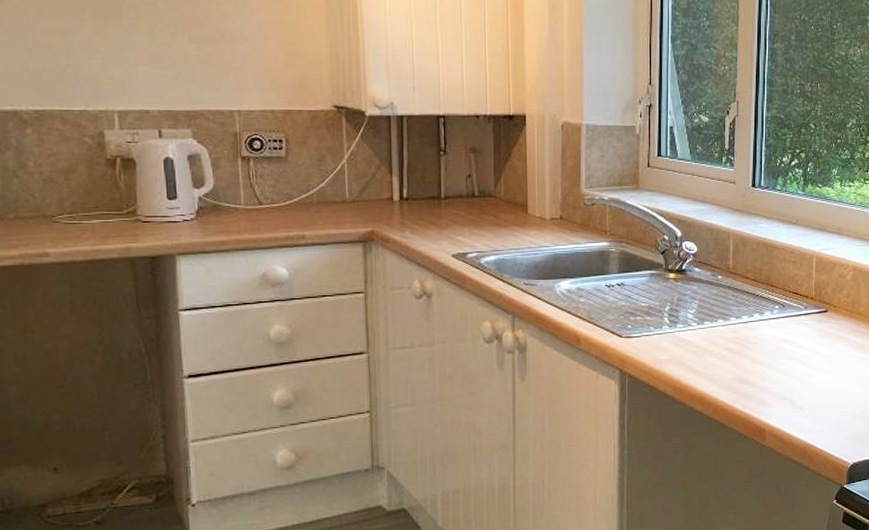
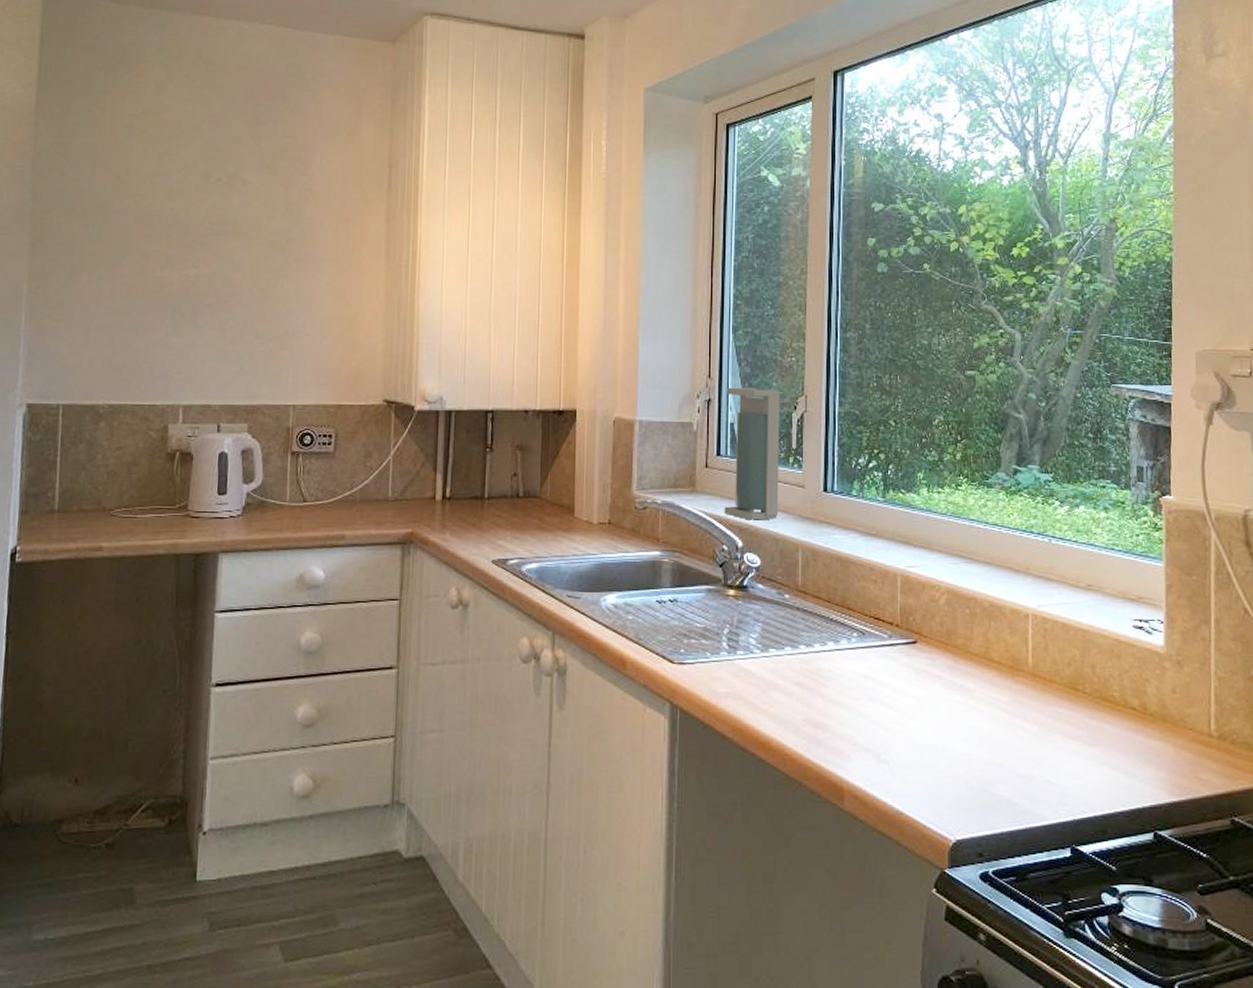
soap dispenser: none [665,93,715,213] -> present [724,387,780,520]

